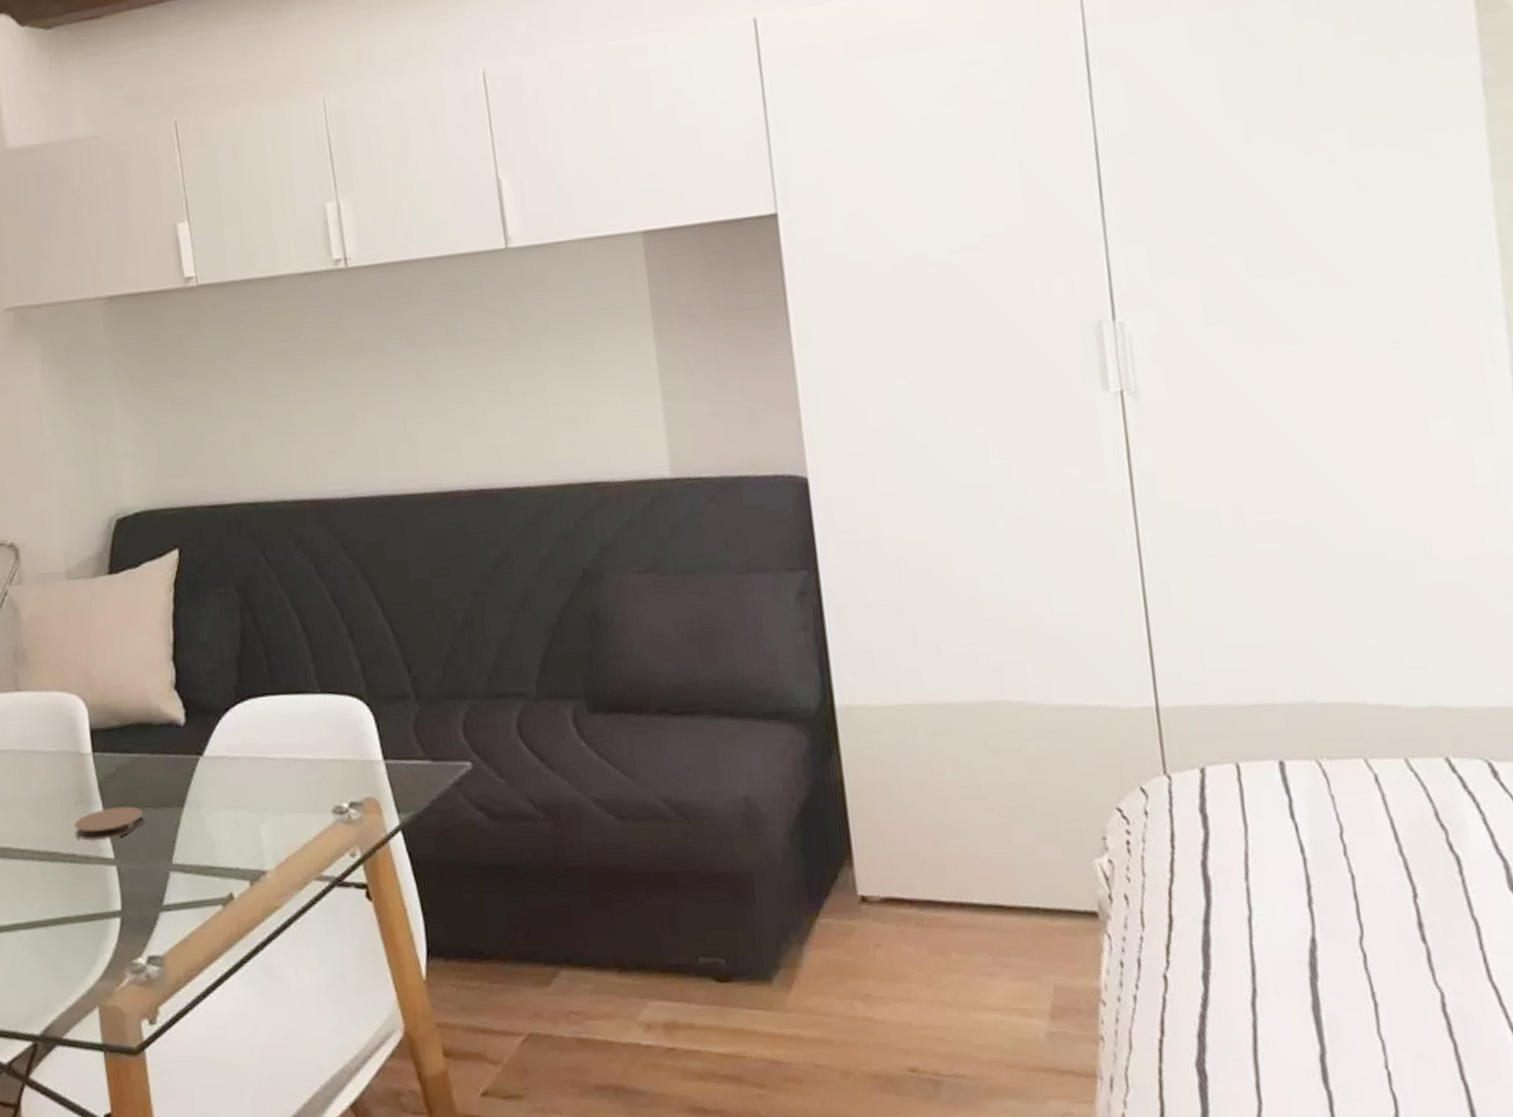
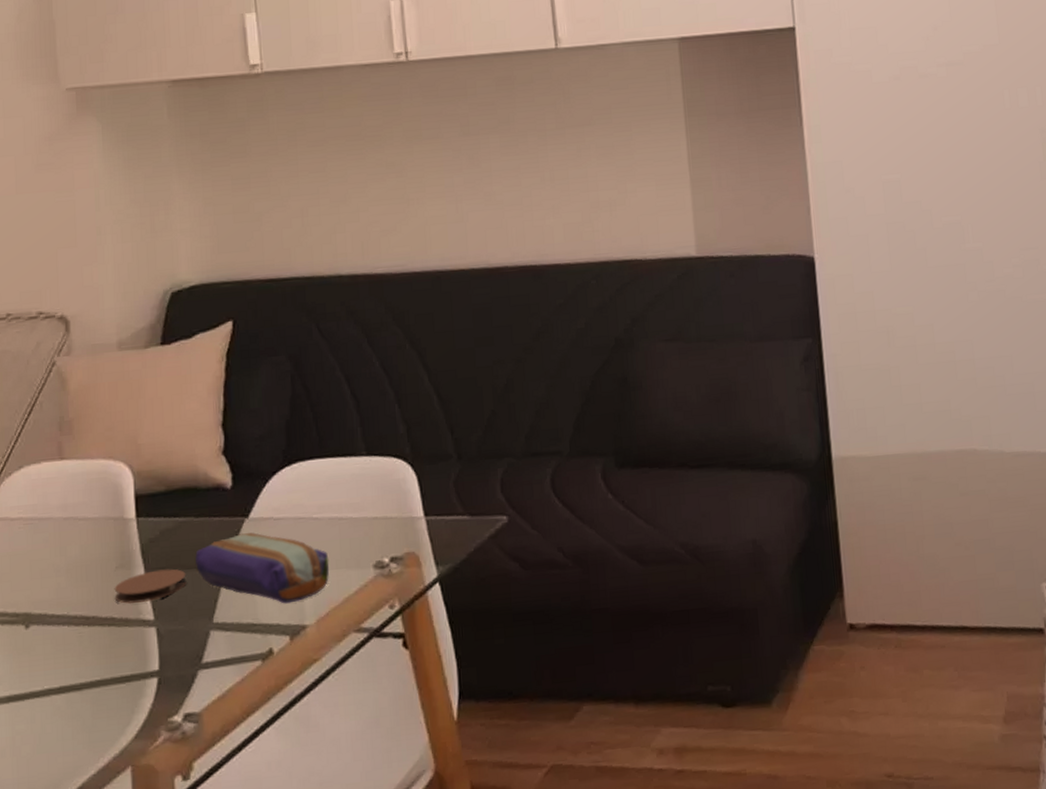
pencil case: none [152,771,287,848] -> present [195,532,330,604]

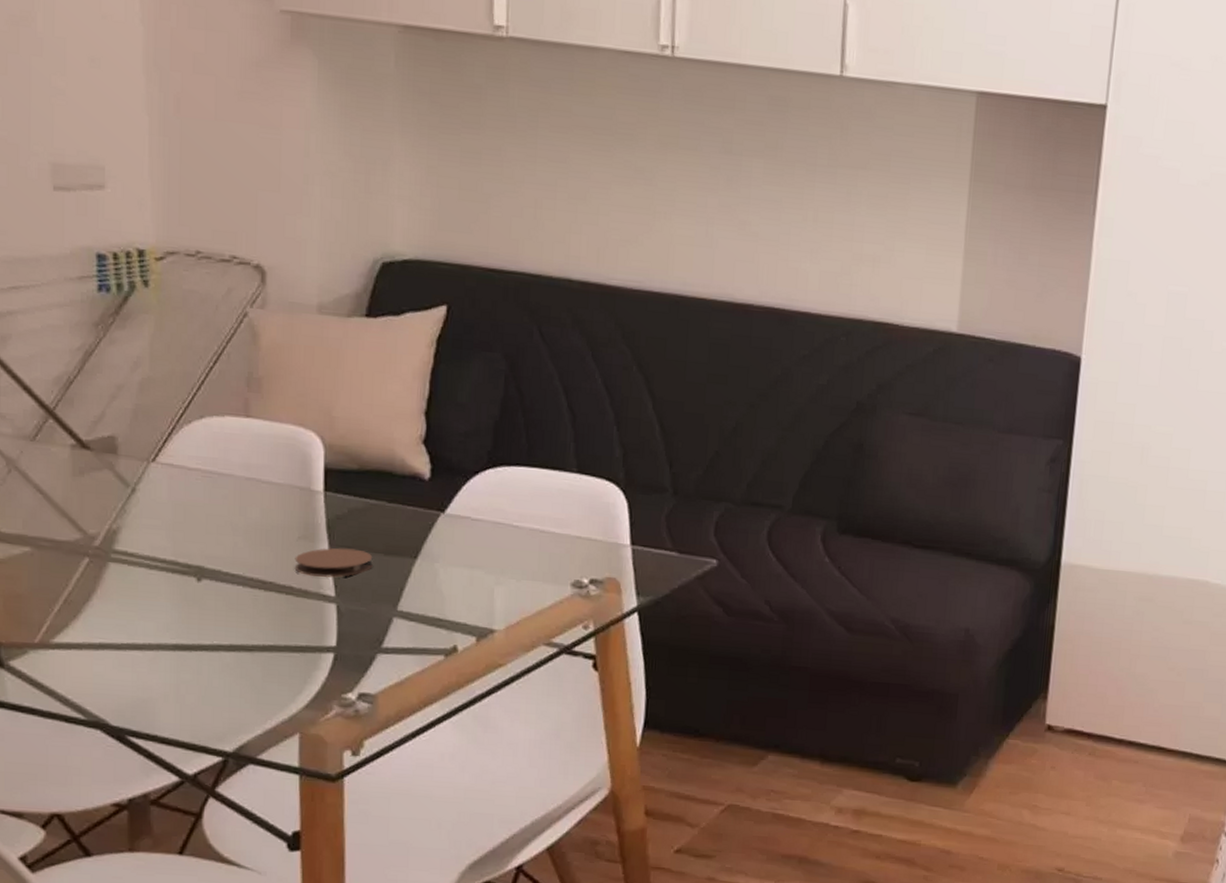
pencil case: present [195,532,330,604] -> none [384,527,526,606]

